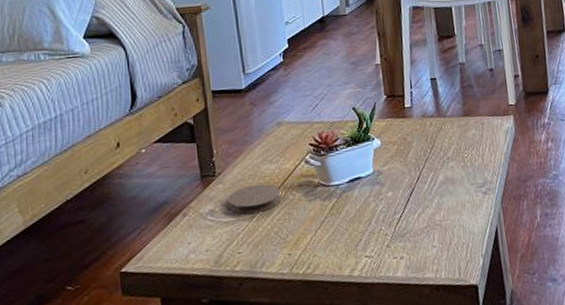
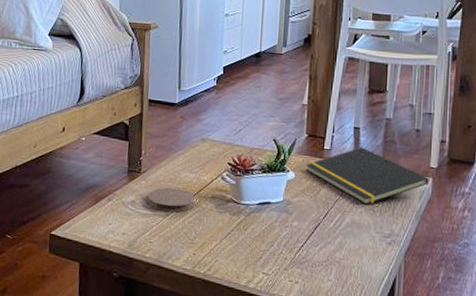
notepad: none [389,97,511,158] -> present [305,147,429,205]

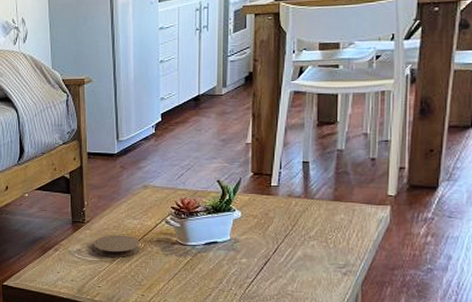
notepad: present [305,147,429,205] -> none [252,181,387,238]

